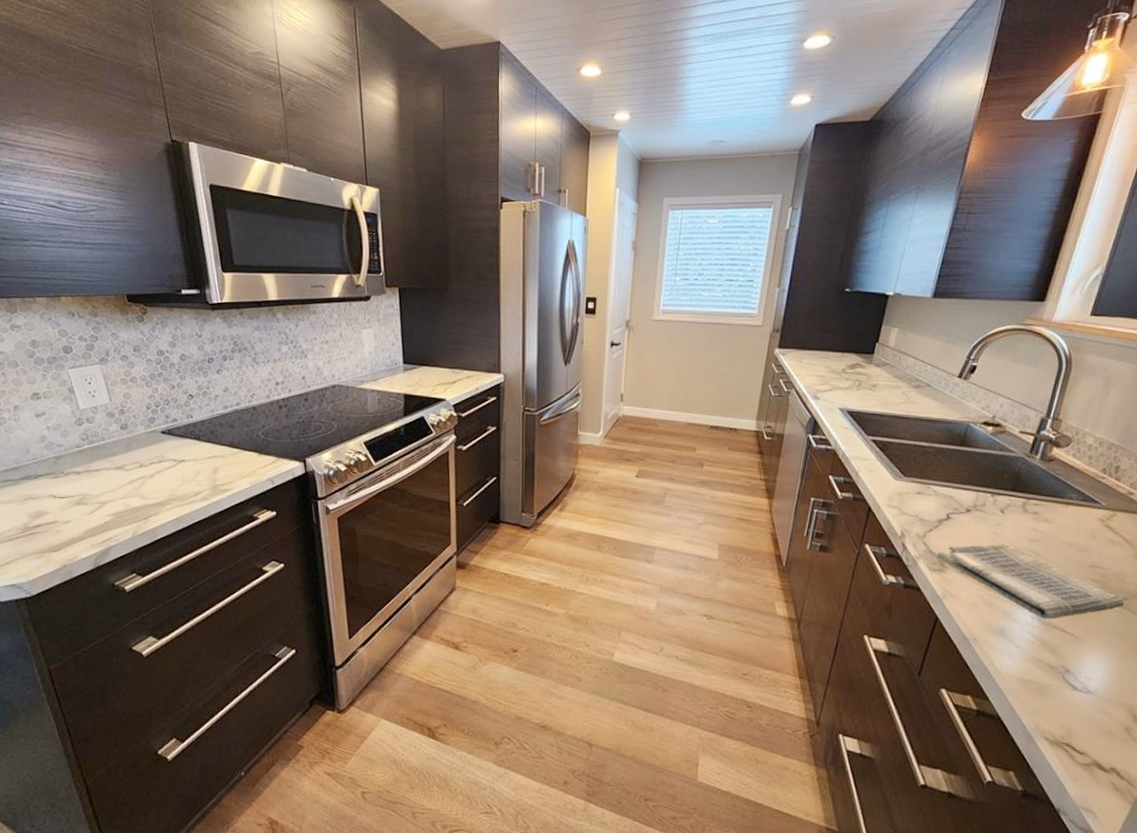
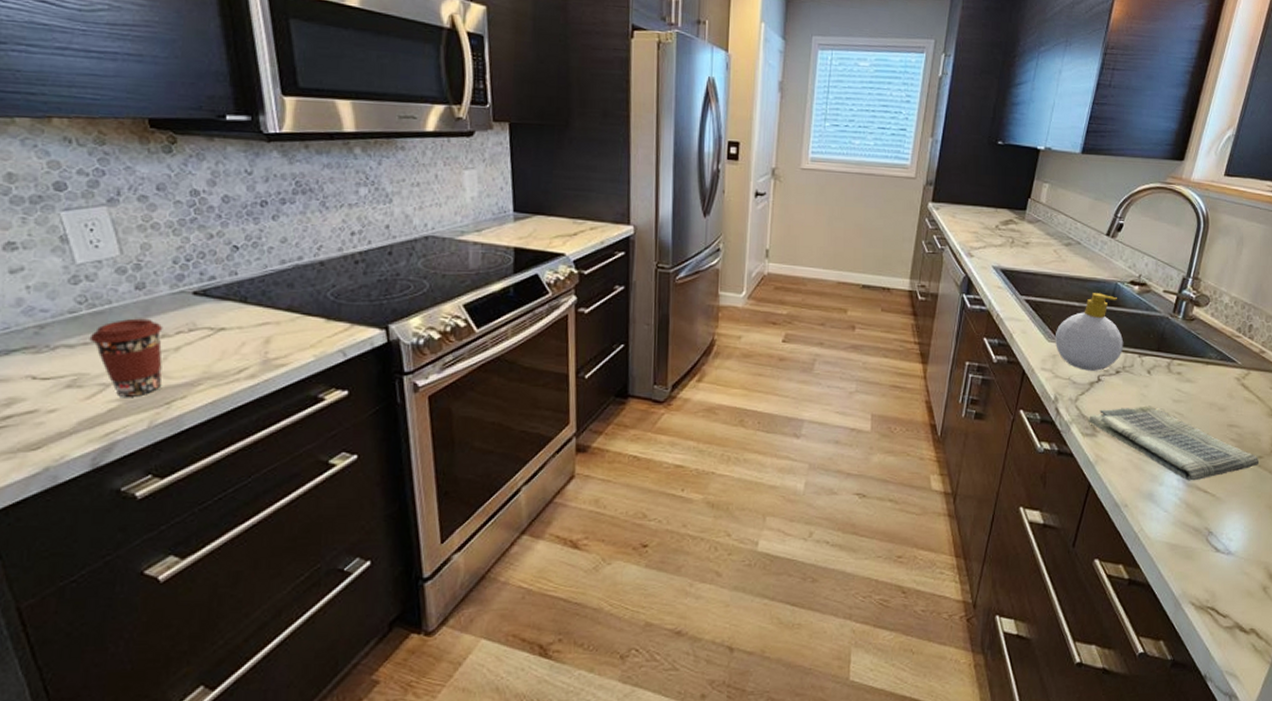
coffee cup: none [90,452,142,513] -> present [89,318,163,397]
soap bottle: none [902,433,976,509] -> present [1054,293,1124,371]

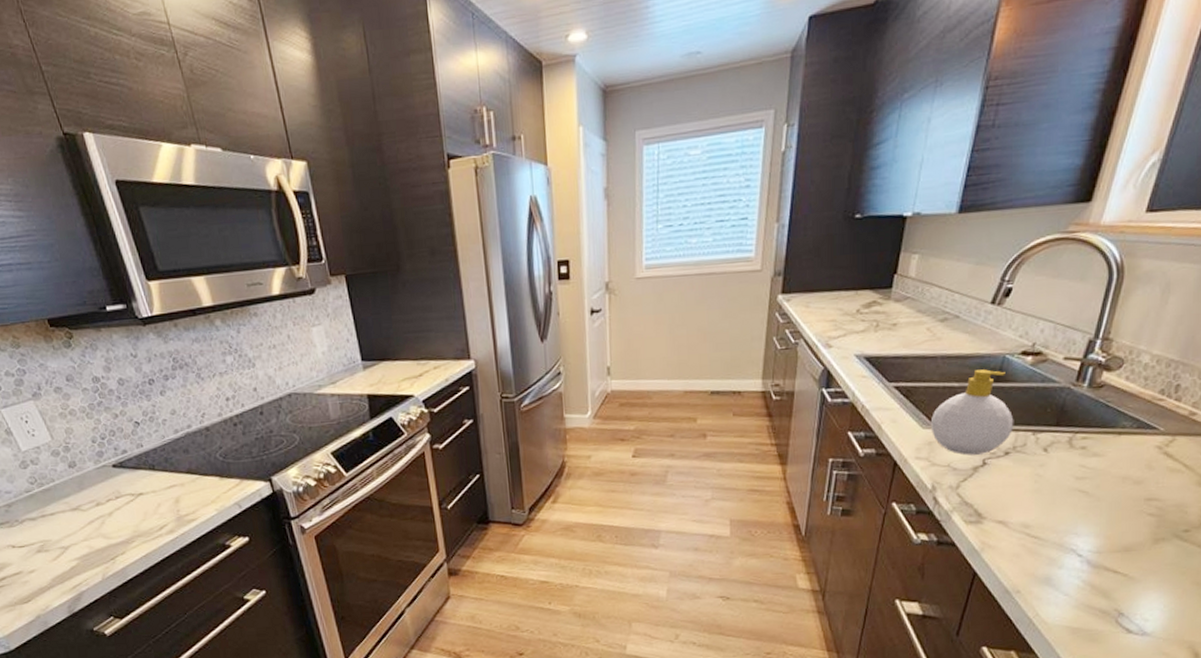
coffee cup: present [89,318,163,397] -> none [44,491,106,556]
dish towel: present [1087,405,1260,481] -> none [971,486,1185,562]

